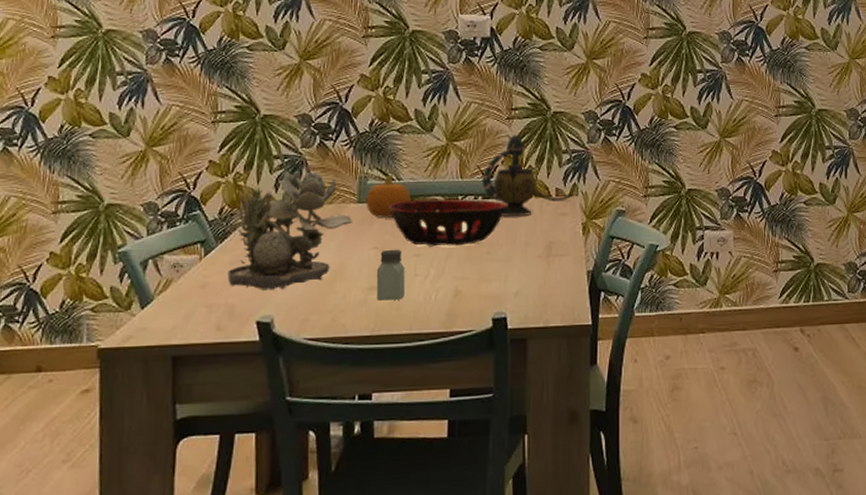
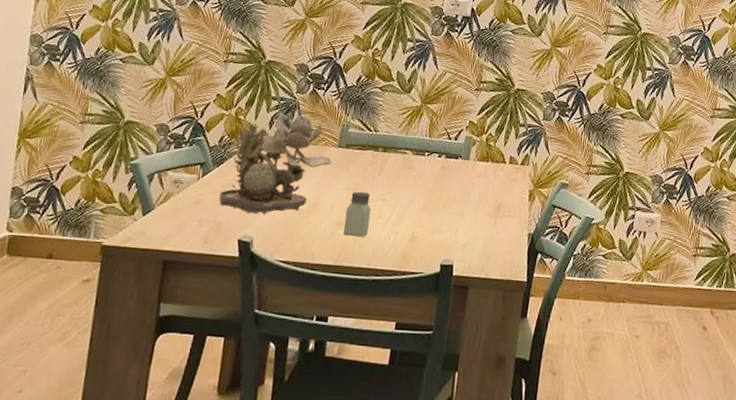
fruit: present [366,175,411,218] -> none [345,126,384,164]
decorative bowl: present [388,199,508,247] -> none [363,150,467,197]
teapot: present [482,134,572,216] -> none [446,103,524,177]

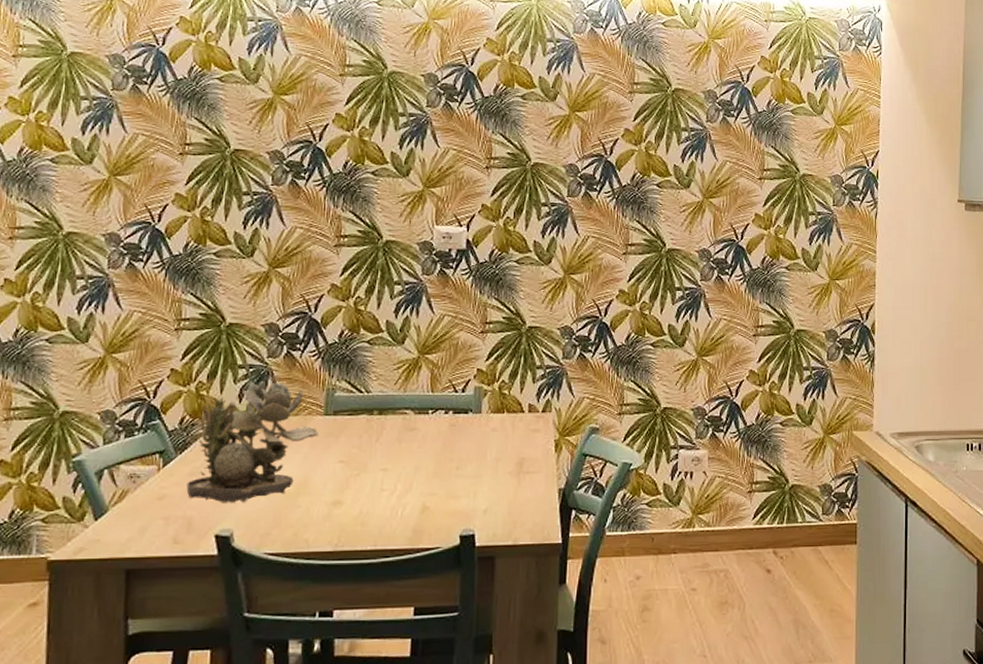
saltshaker: present [343,191,371,237] -> none [340,463,371,515]

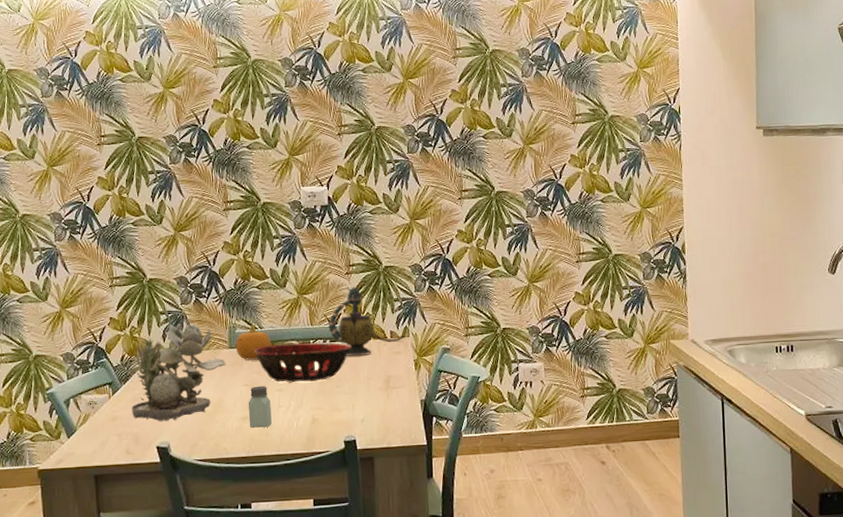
fruit: none [333,387,380,431] -> present [235,324,272,360]
saltshaker: none [340,463,371,515] -> present [248,385,272,428]
decorative bowl: none [355,413,480,461] -> present [253,342,352,383]
teapot: none [453,348,545,431] -> present [328,287,404,356]

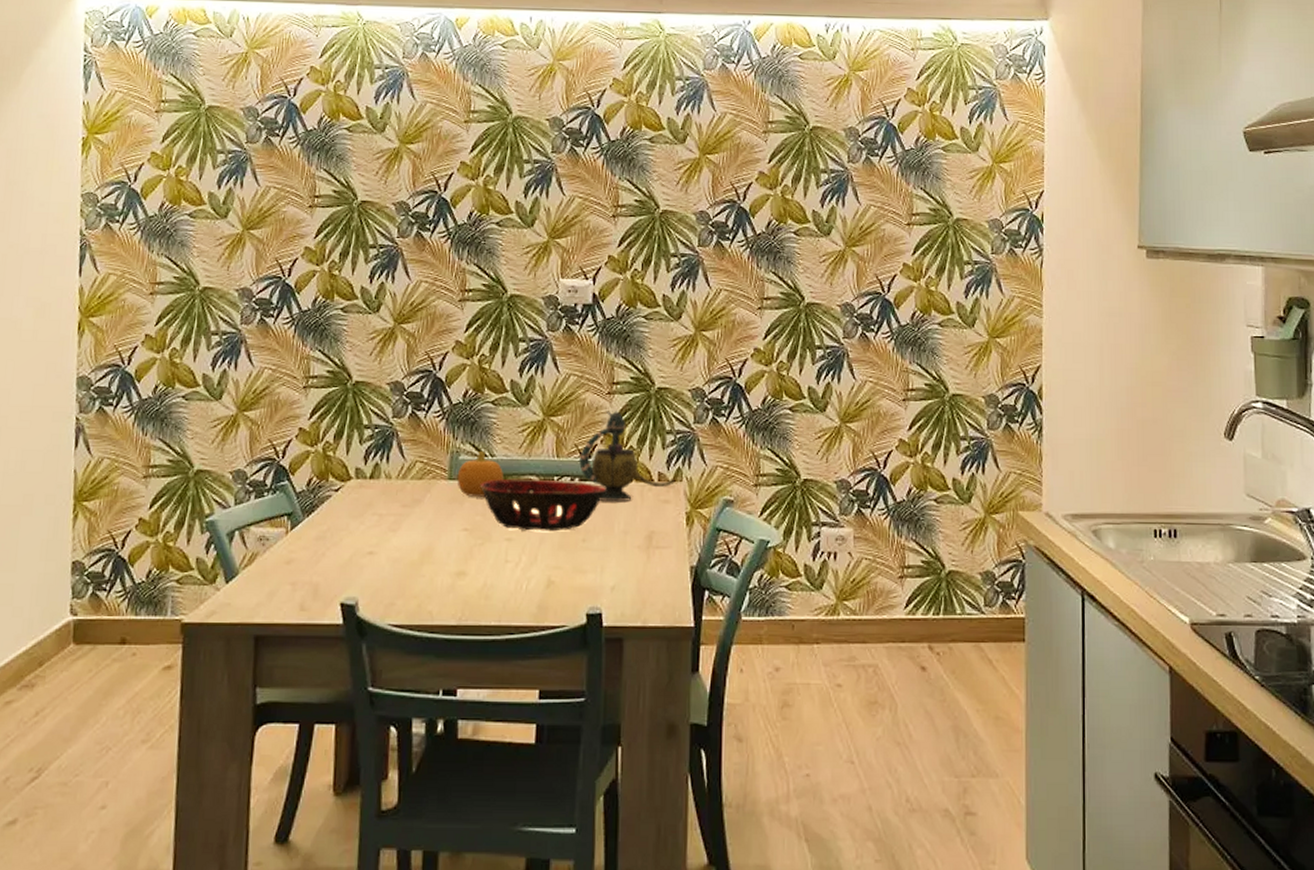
succulent plant: present [131,323,227,422] -> none [313,441,444,570]
saltshaker: present [248,385,272,428] -> none [464,532,496,588]

